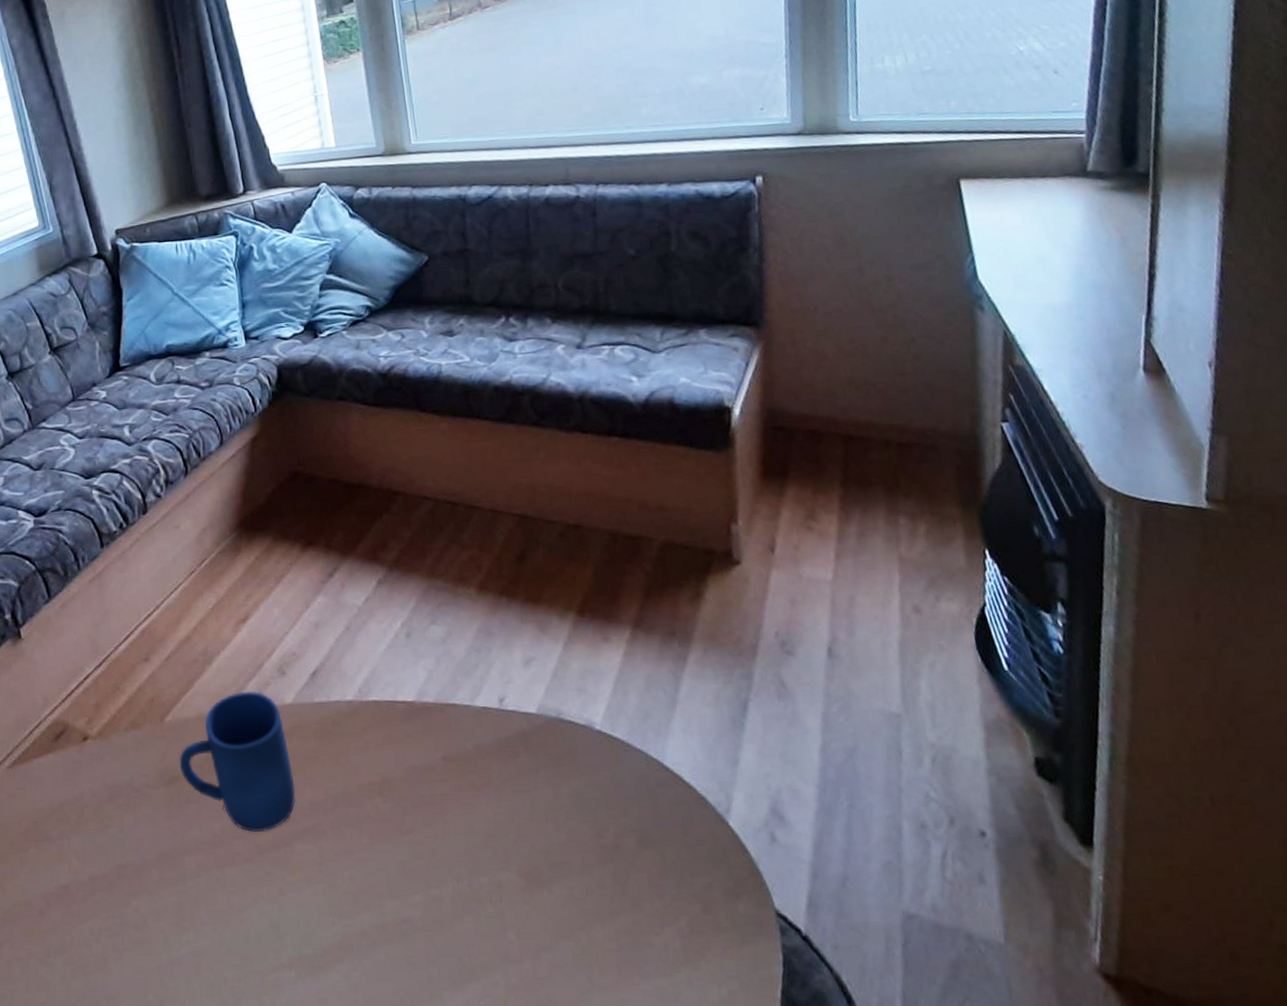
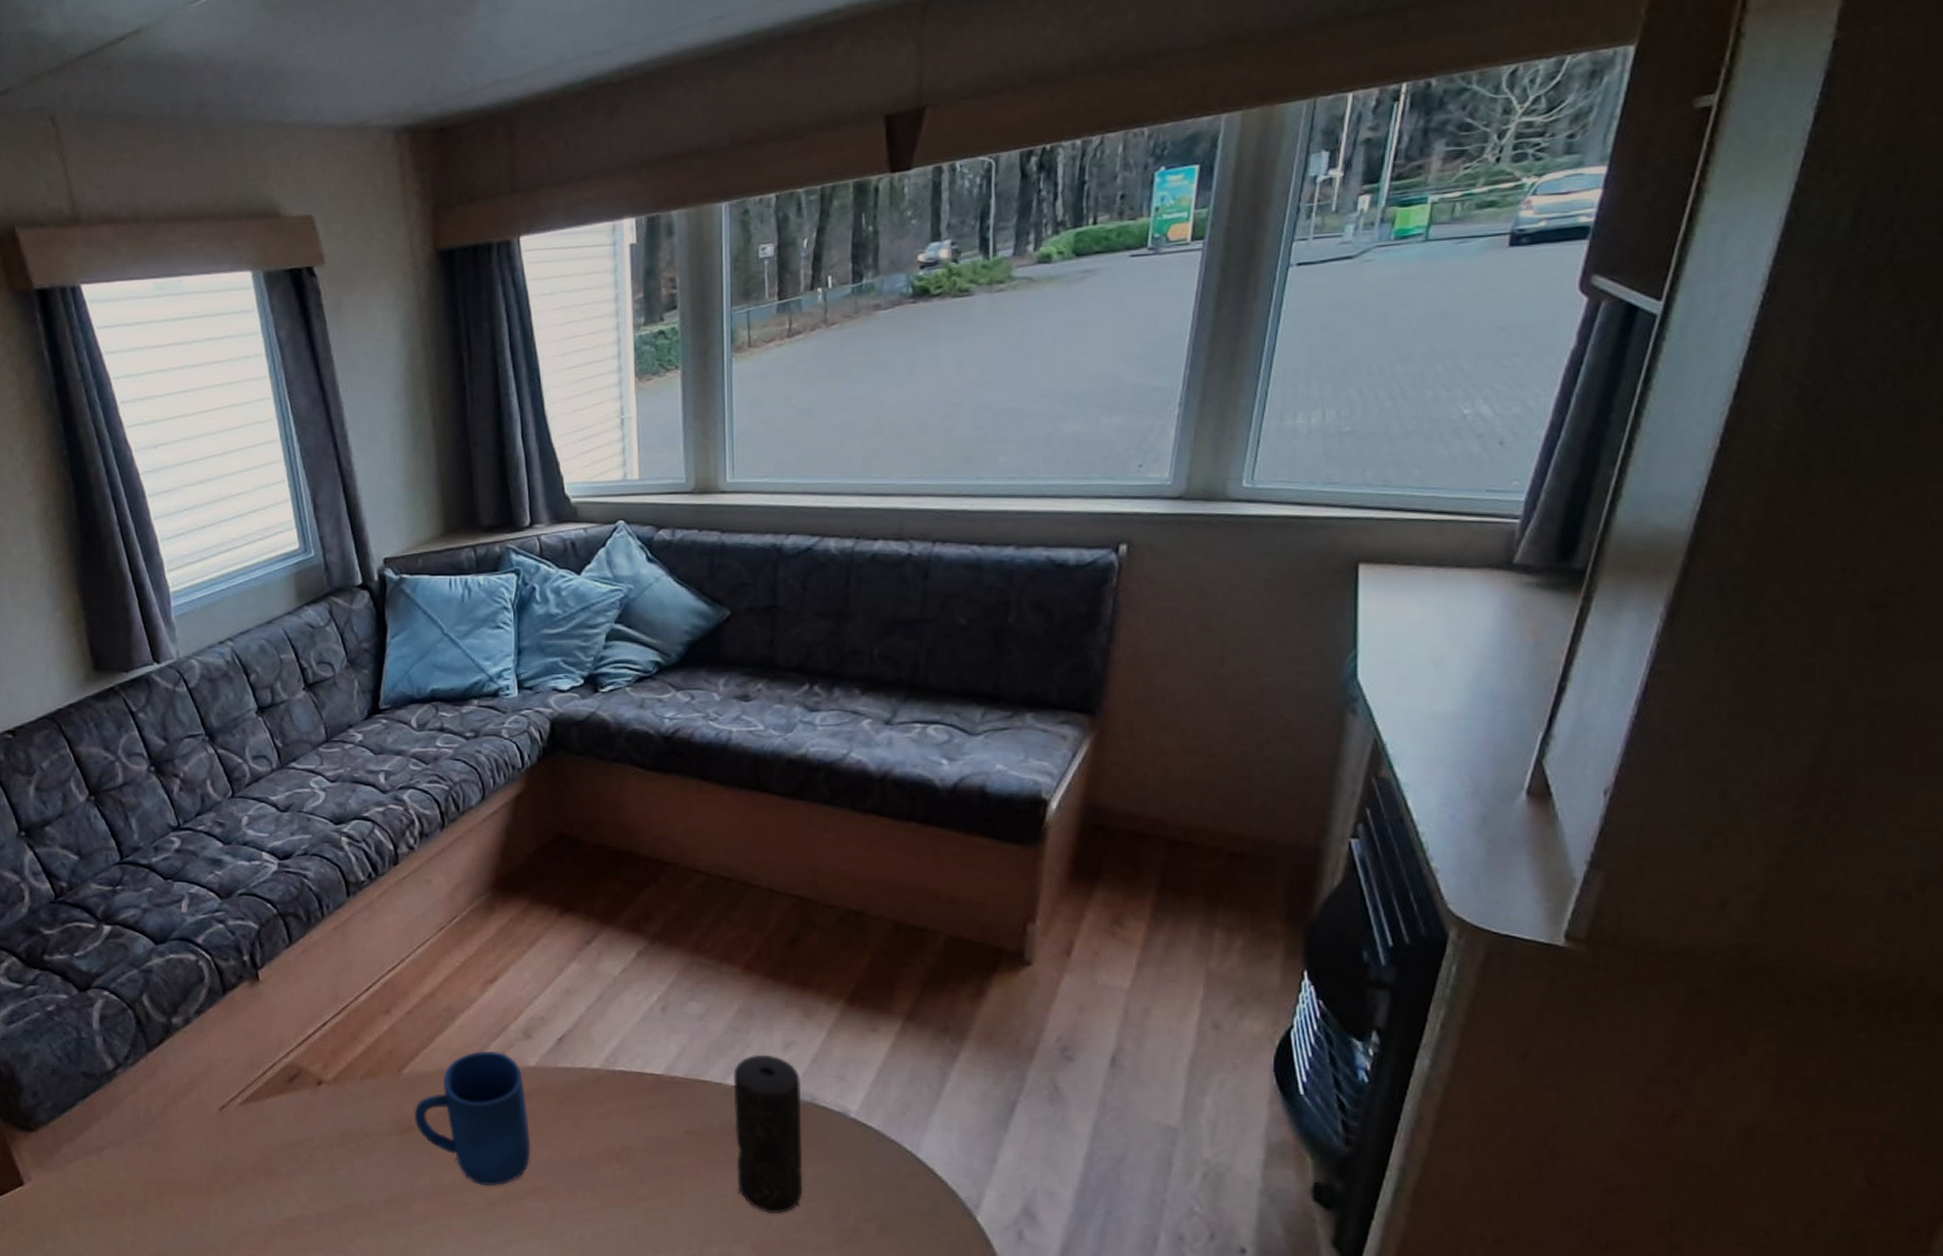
candle: none [480,672,561,836] -> present [733,1054,803,1214]

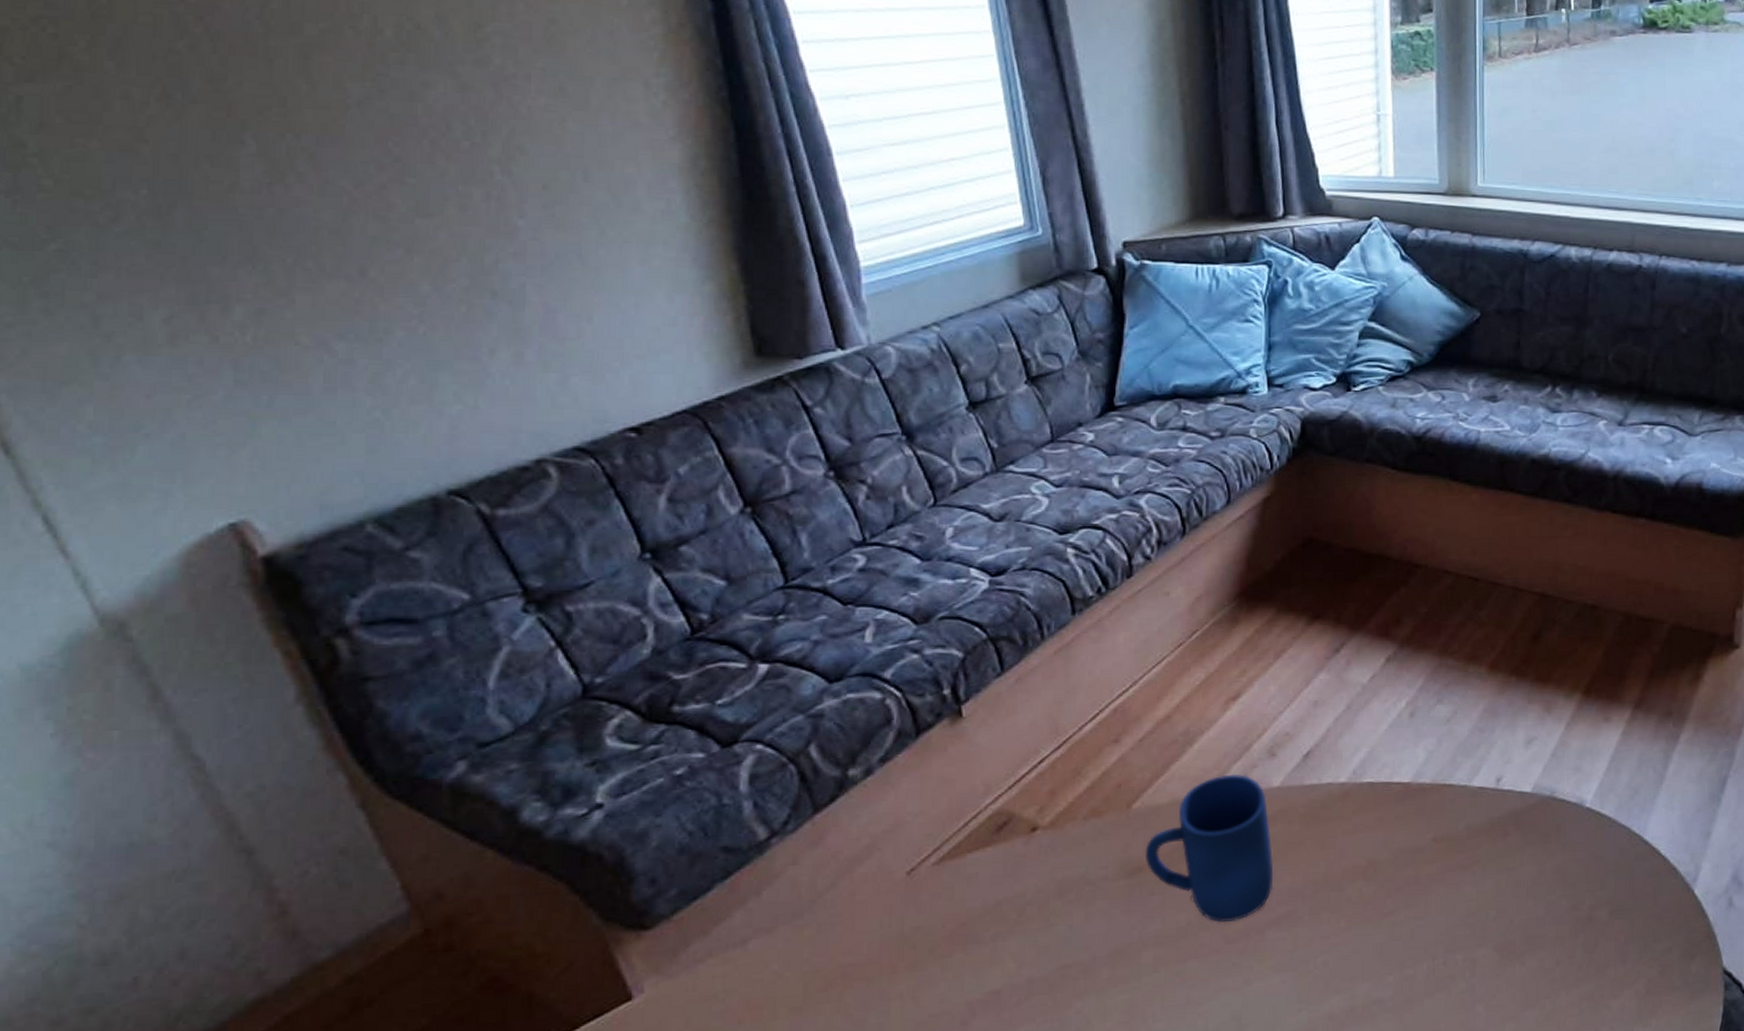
candle: present [733,1054,803,1214] -> none [1478,752,1543,912]

